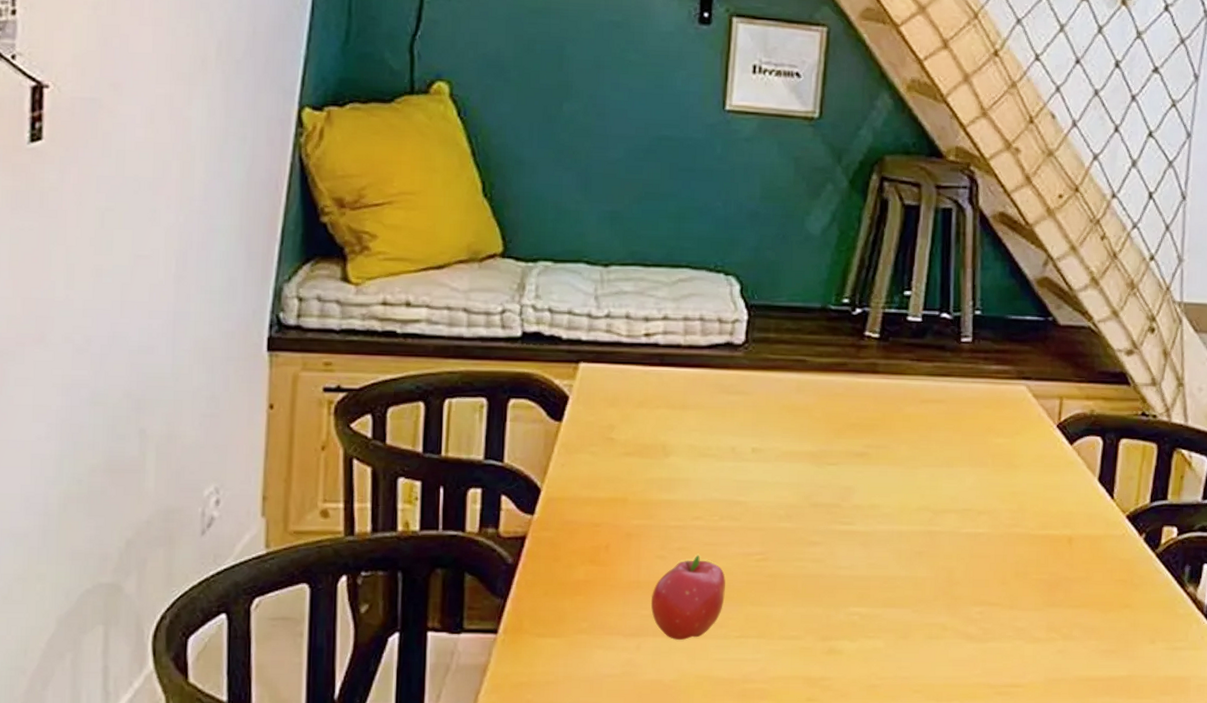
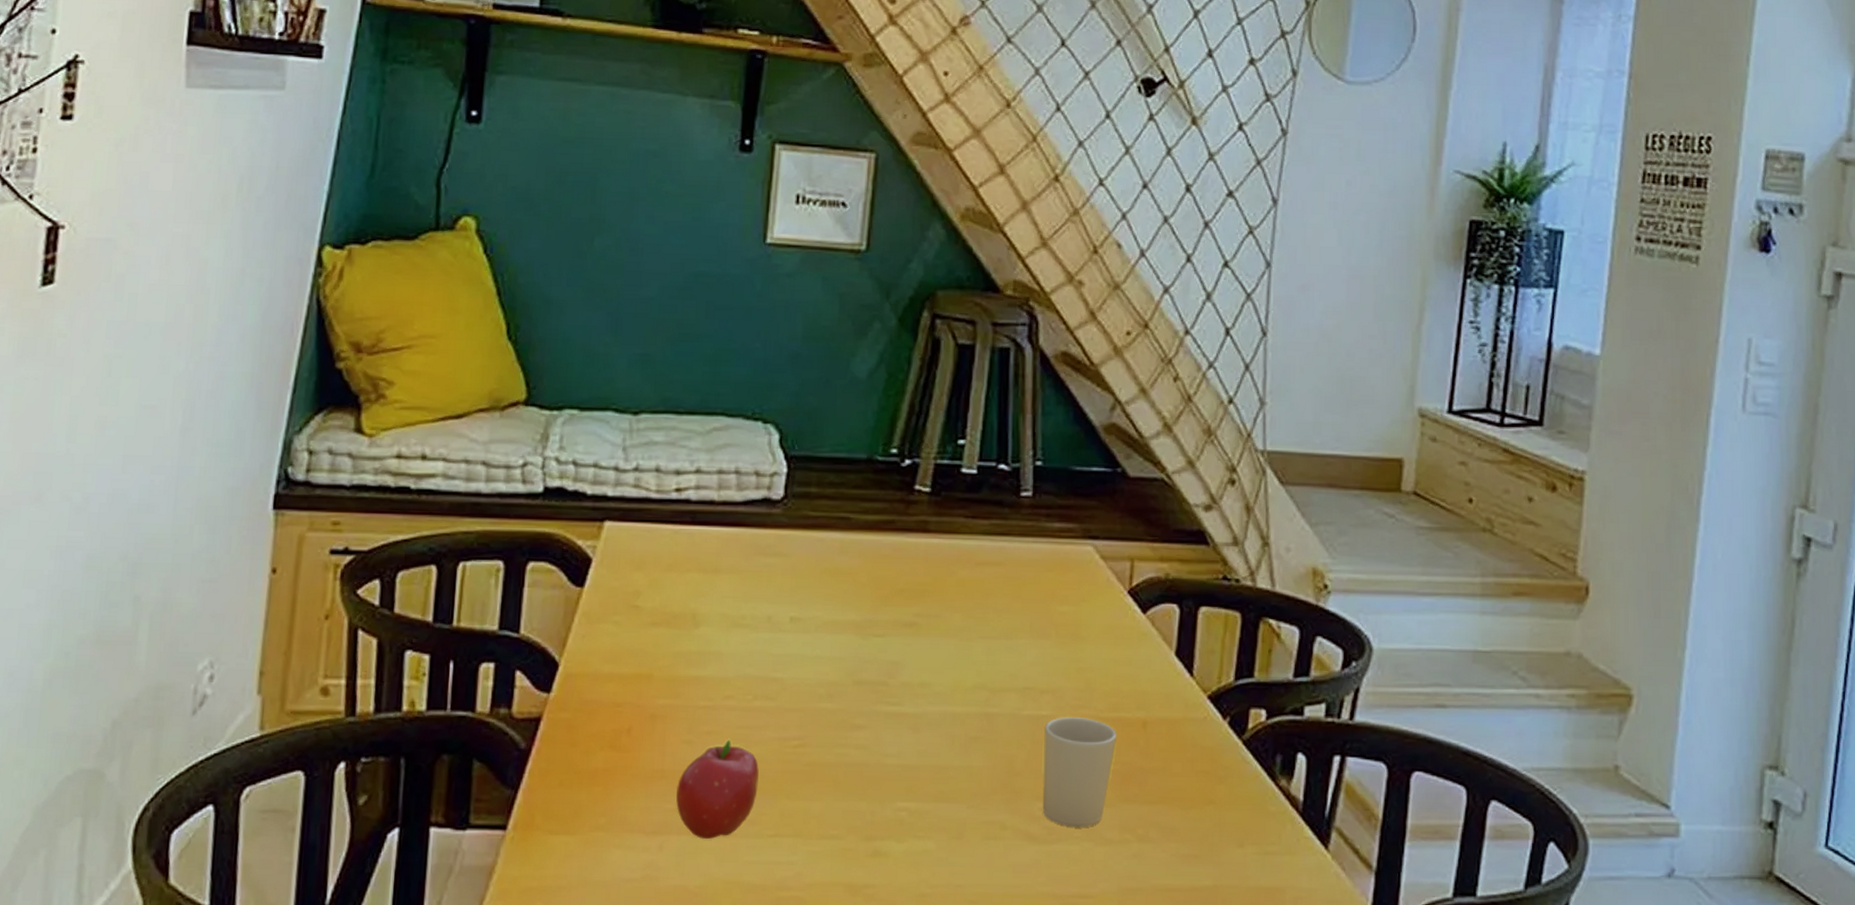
mug: none [979,534,1045,628] -> present [1042,717,1116,827]

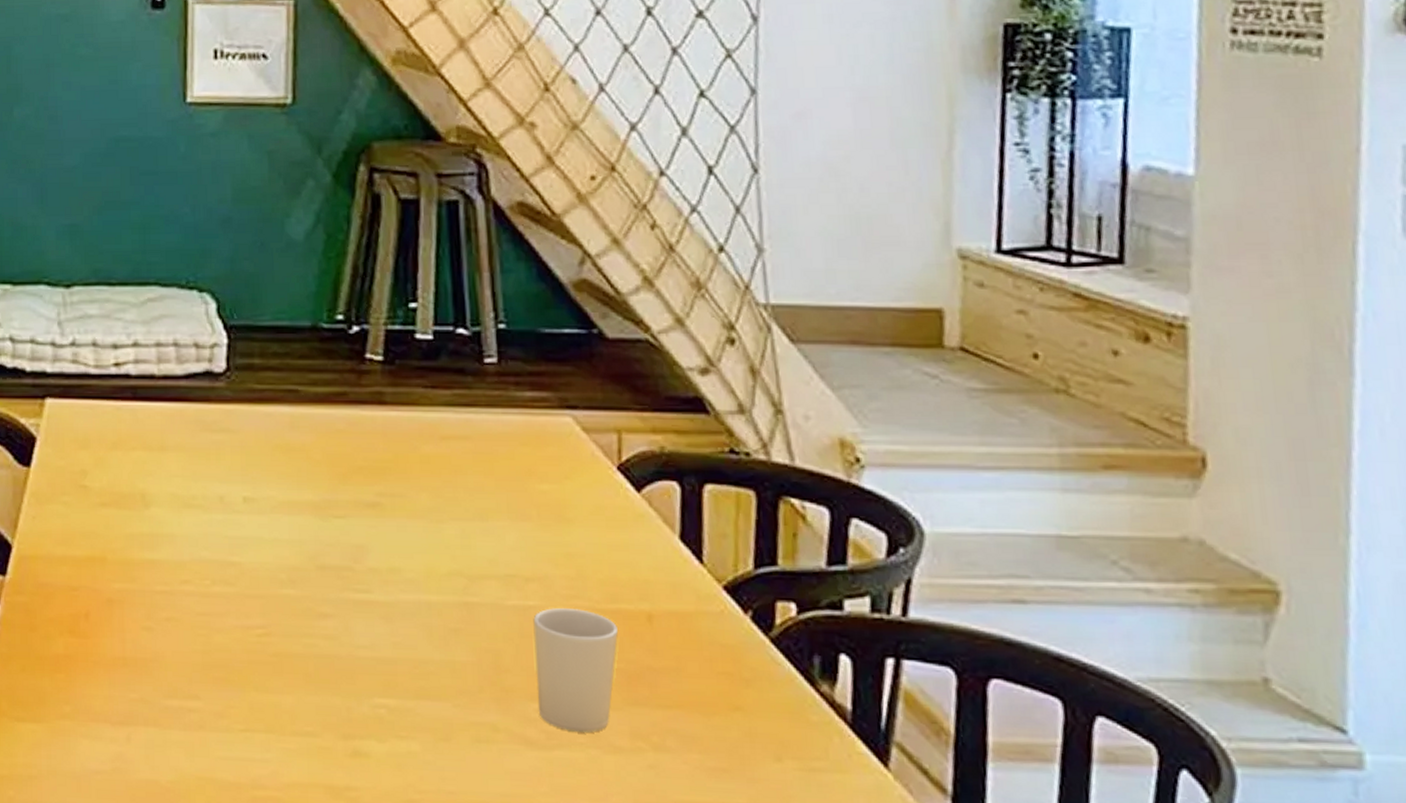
fruit: present [675,739,759,839] -> none [139,627,224,731]

